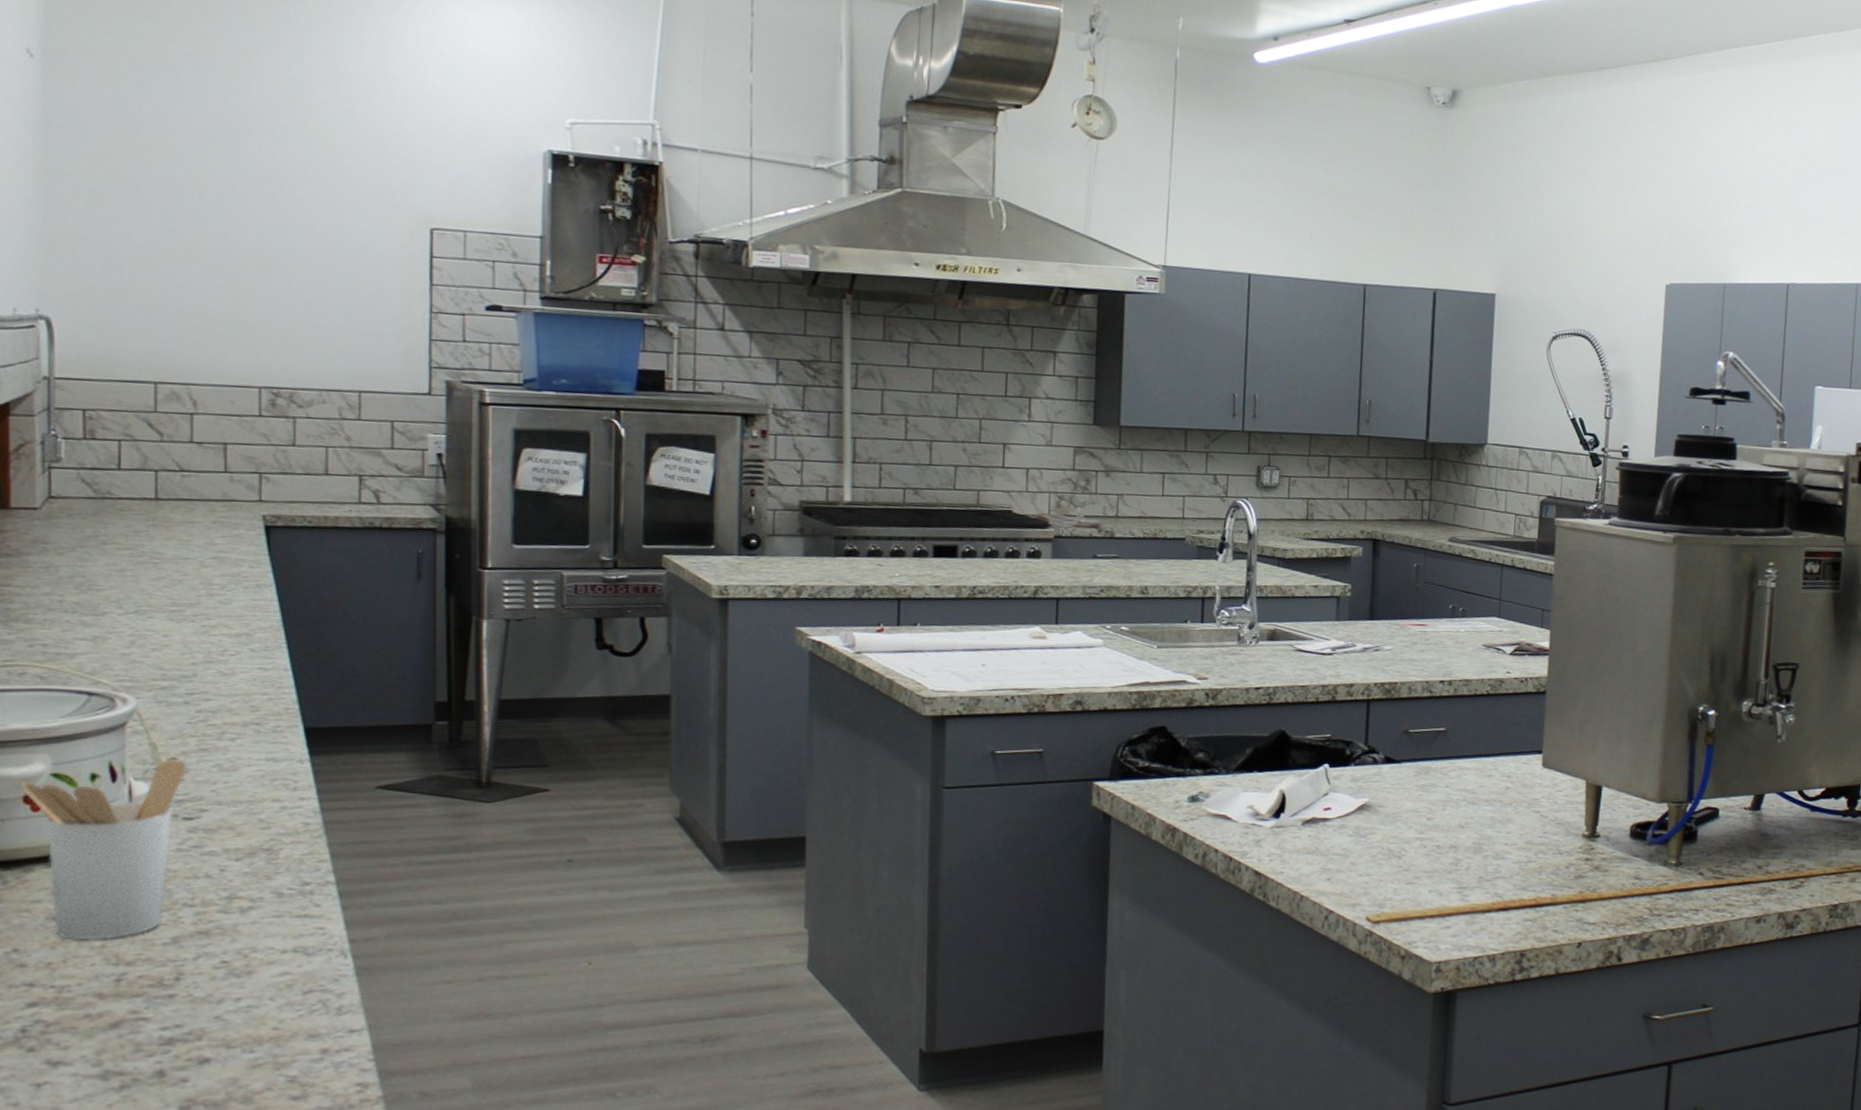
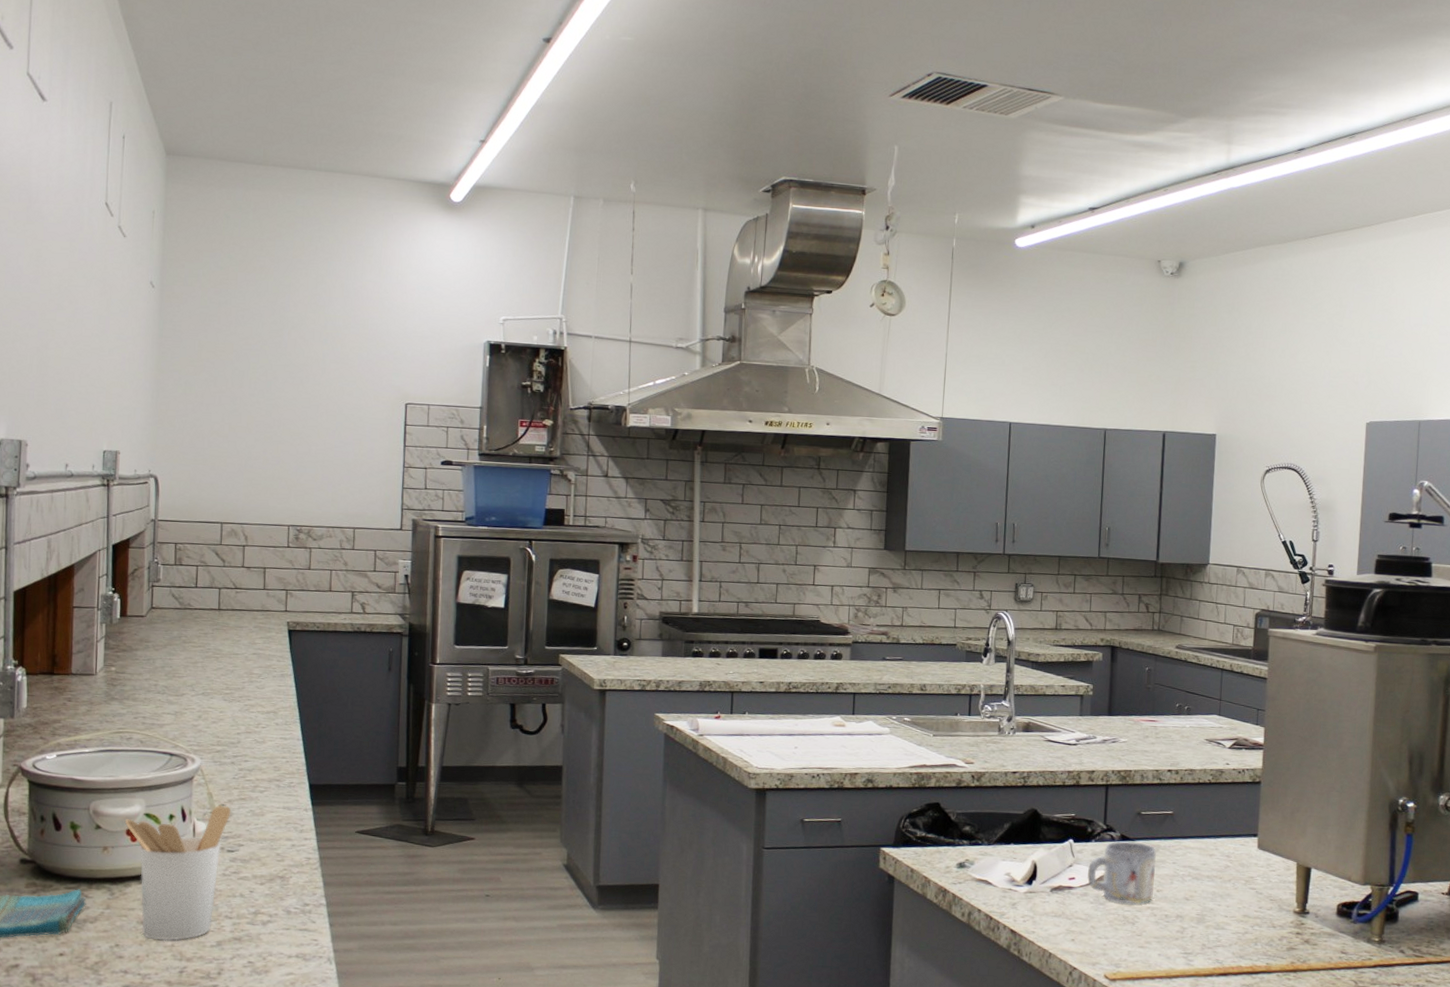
mug: none [1346,764,1427,835] -> present [1087,841,1157,904]

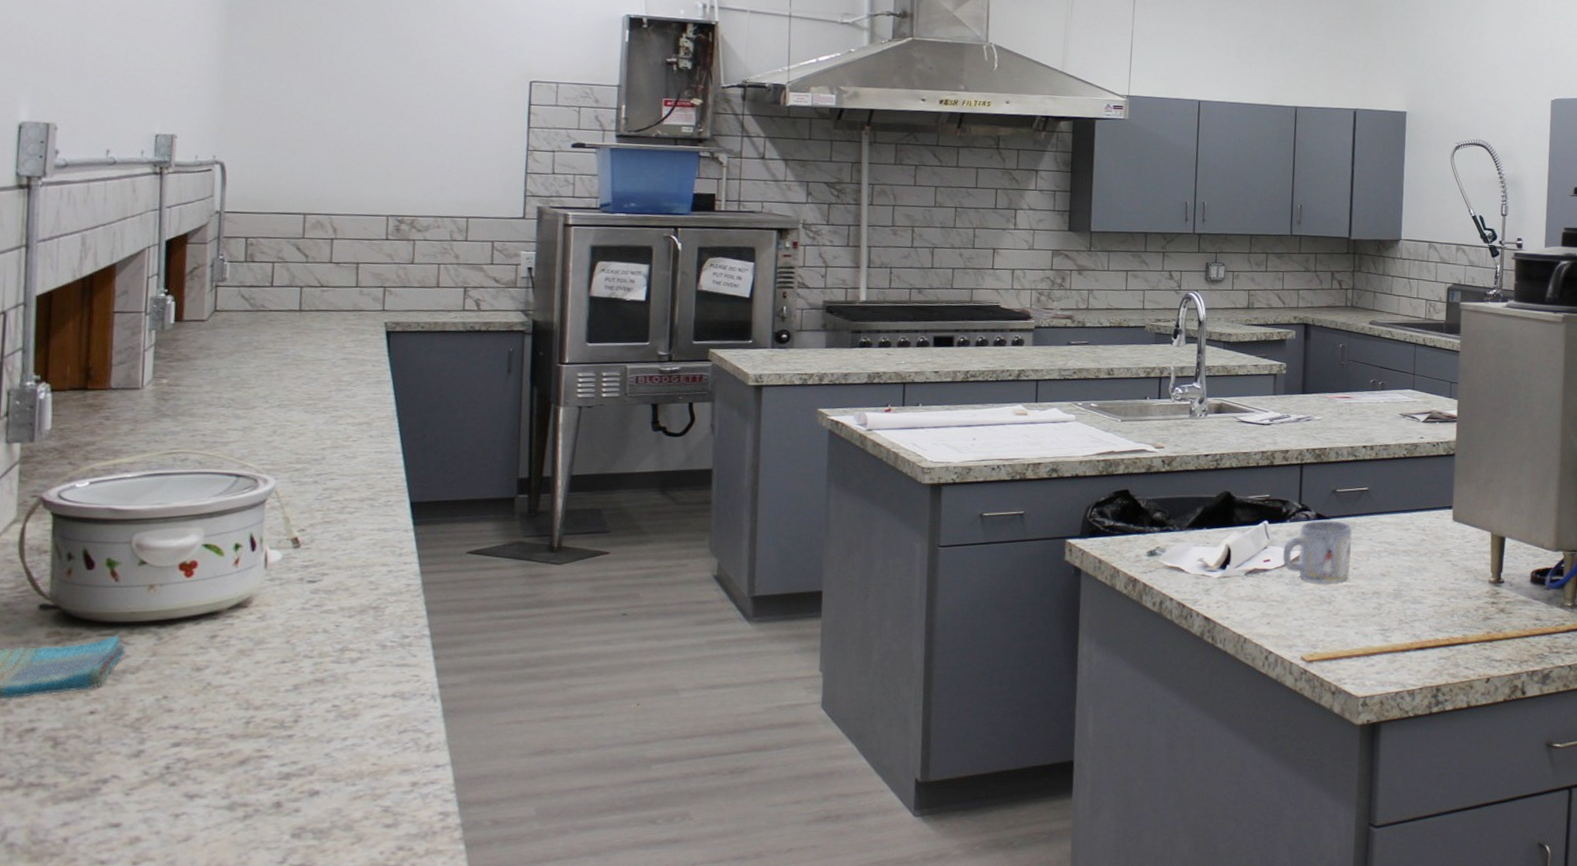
utensil holder: present [124,805,231,941] -> none [177,530,313,688]

